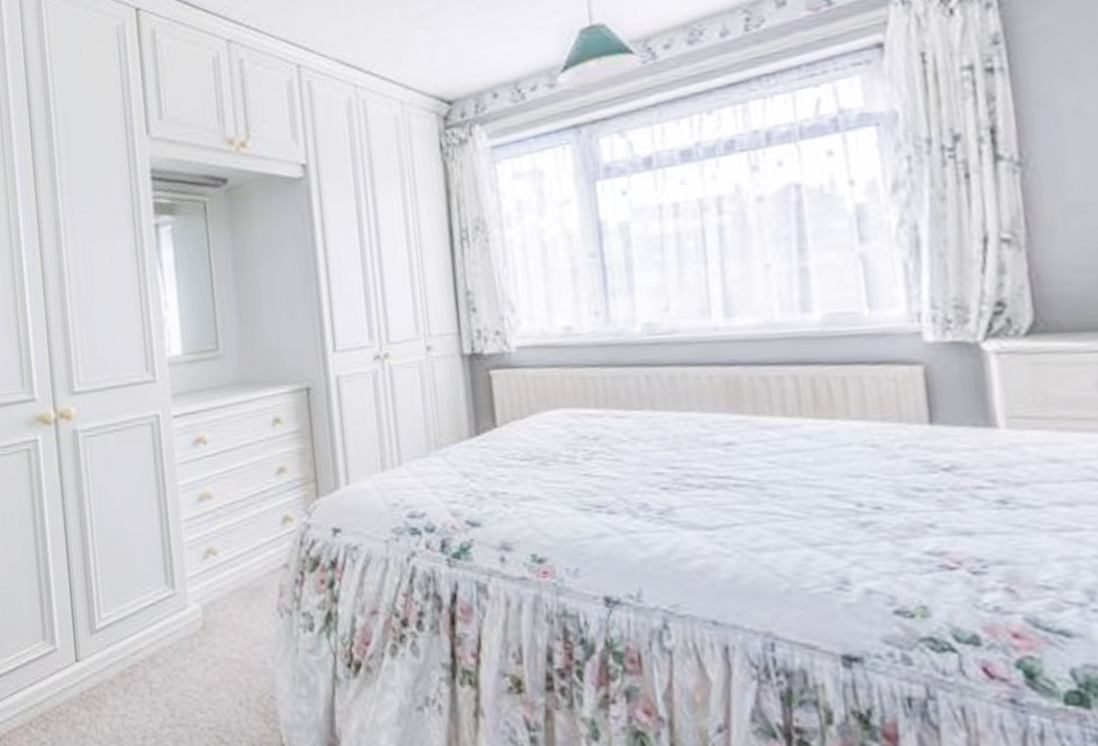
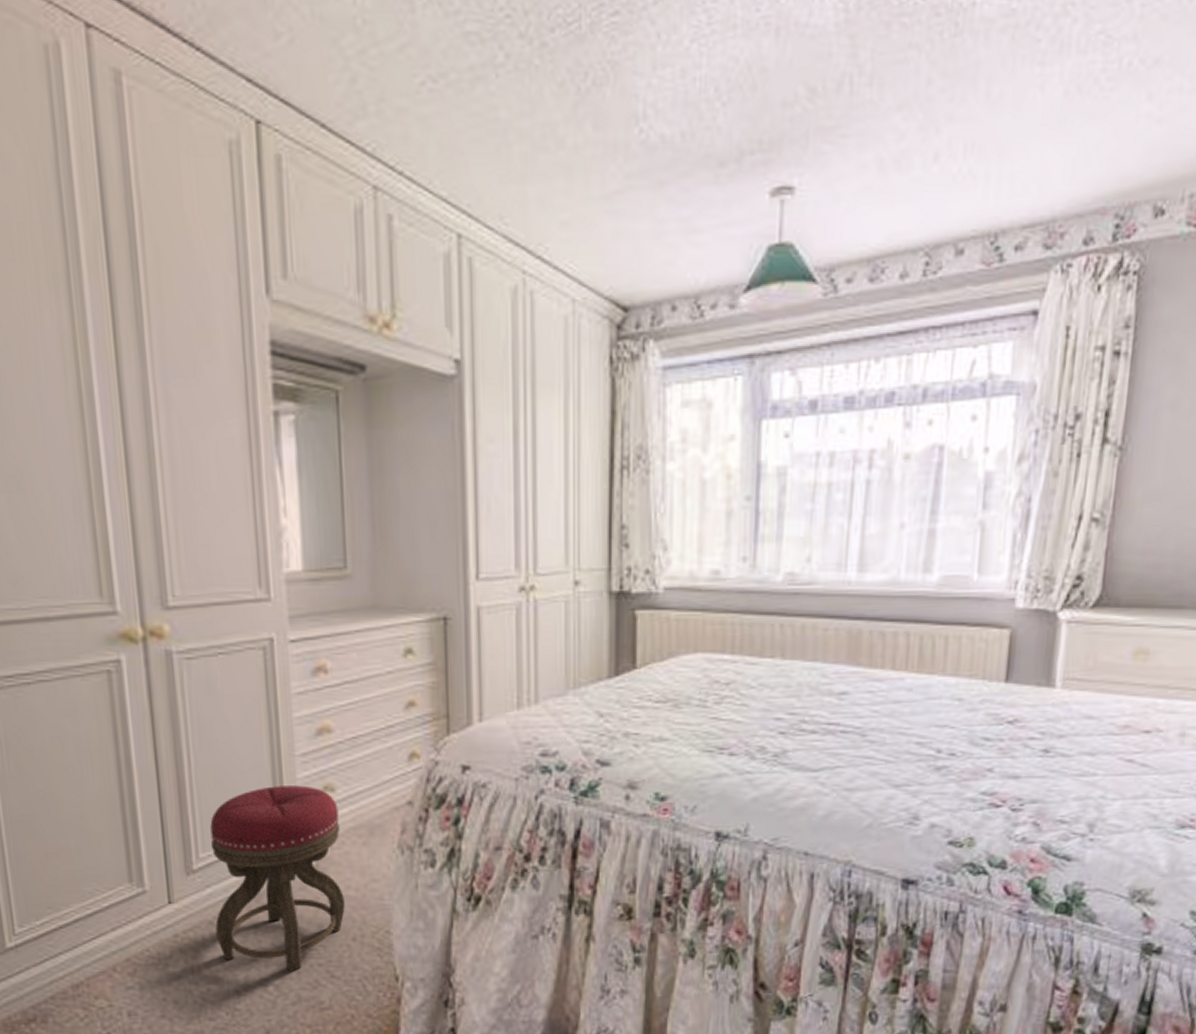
stool: none [110,549,231,734] -> present [210,785,345,971]

